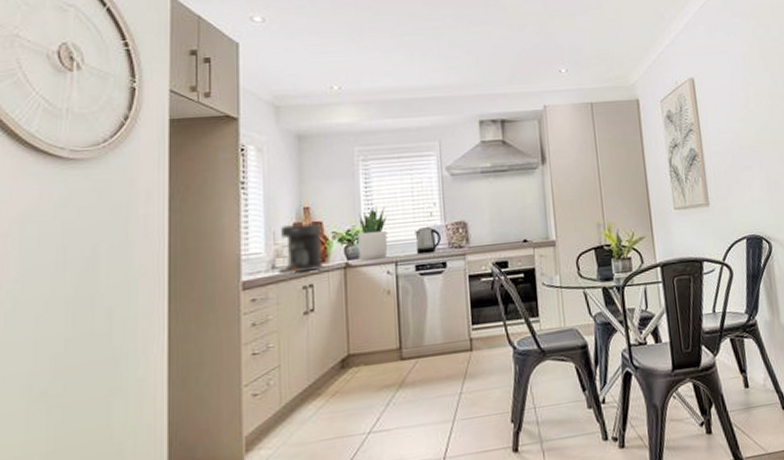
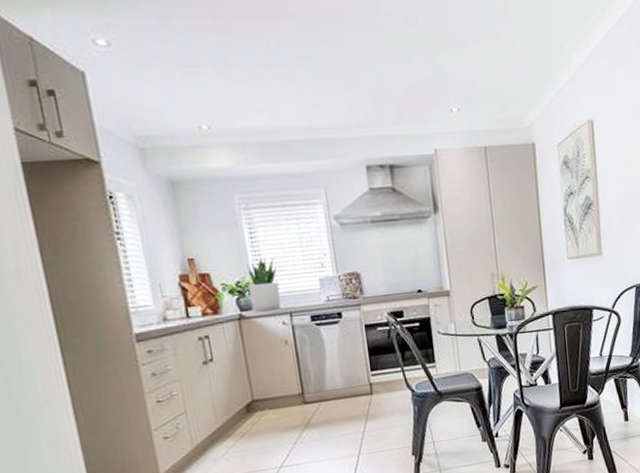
coffee maker: present [277,223,323,274] -> none [166,274,216,326]
kettle: present [415,227,441,255] -> none [307,278,335,306]

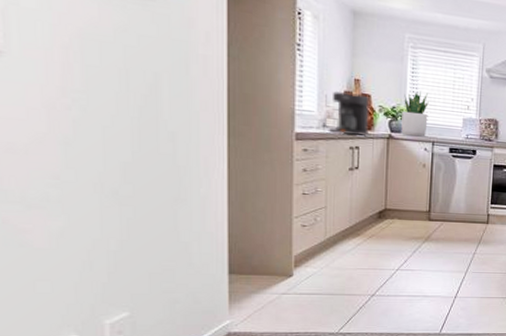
coffee maker: none [166,274,216,326] -> present [328,91,370,136]

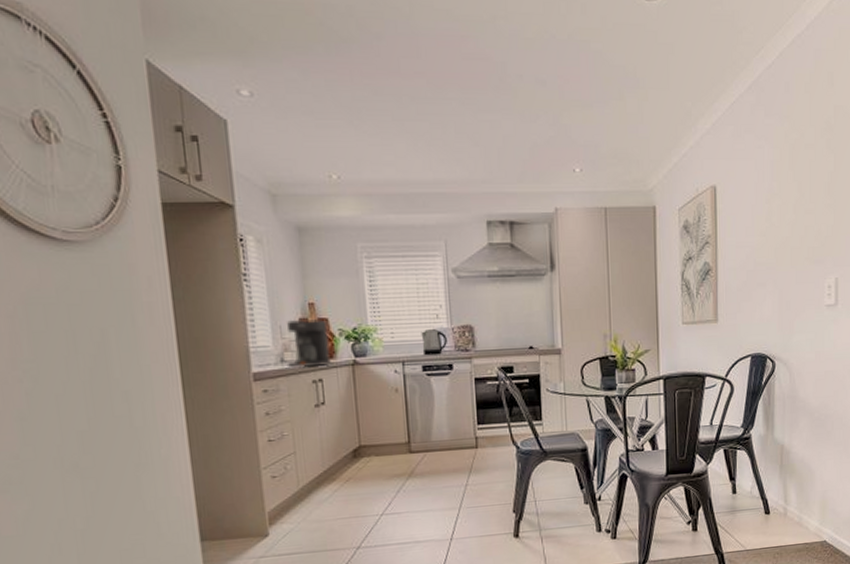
planter: present [401,90,429,137] -> none [364,305,395,359]
kettle: none [451,117,474,141] -> present [421,329,447,356]

